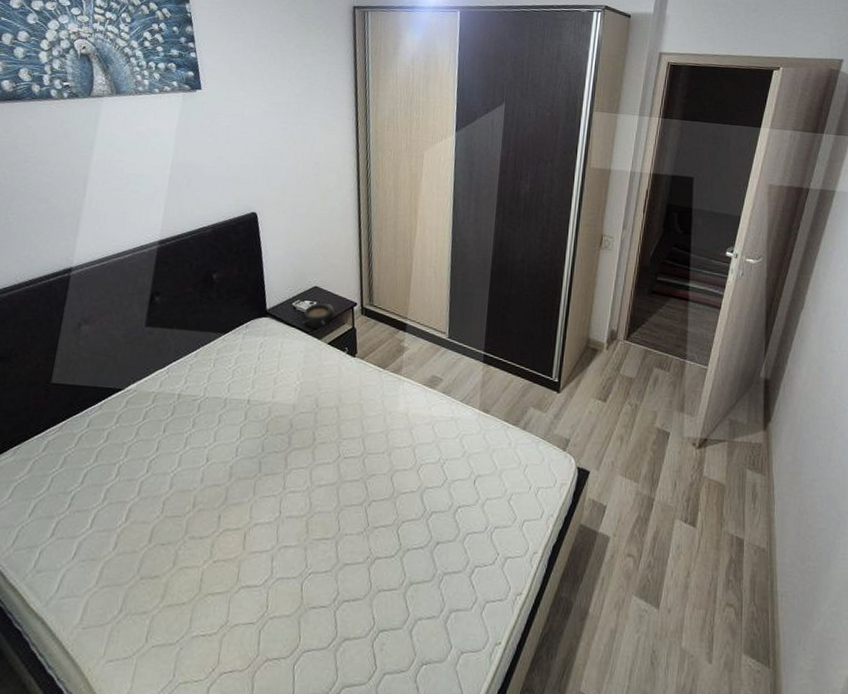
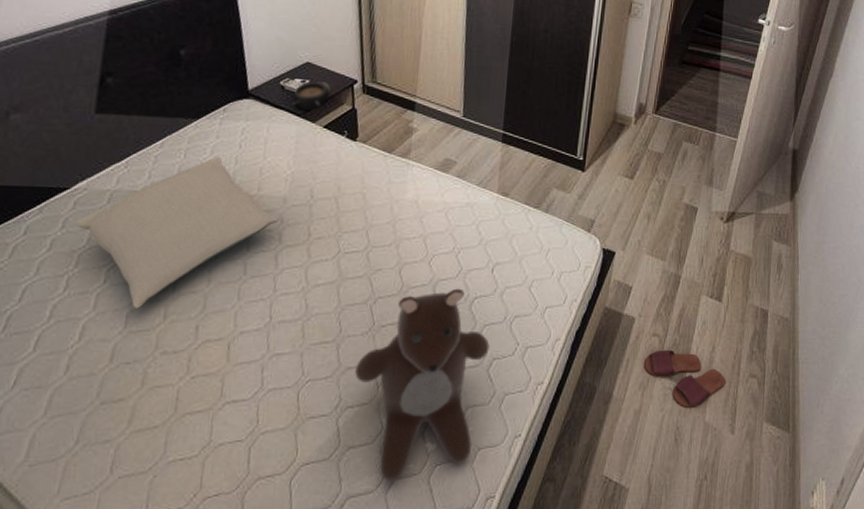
pillow: none [127,367,289,497] -> present [76,157,279,309]
teddy bear: none [351,496,472,677] -> present [355,288,490,483]
slippers: none [619,570,702,632] -> present [644,349,726,407]

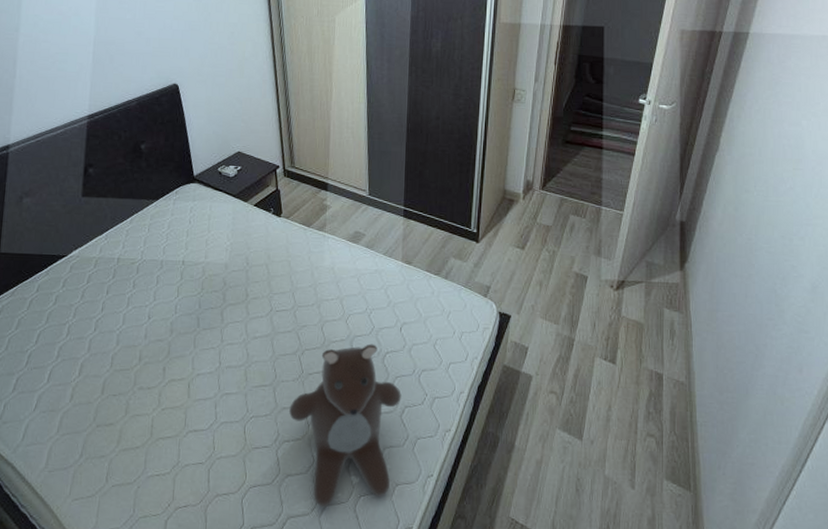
pillow: present [76,157,279,309] -> none [72,231,222,352]
alarm clock: present [292,81,331,111] -> none [228,167,259,193]
slippers: present [644,349,726,407] -> none [543,406,623,461]

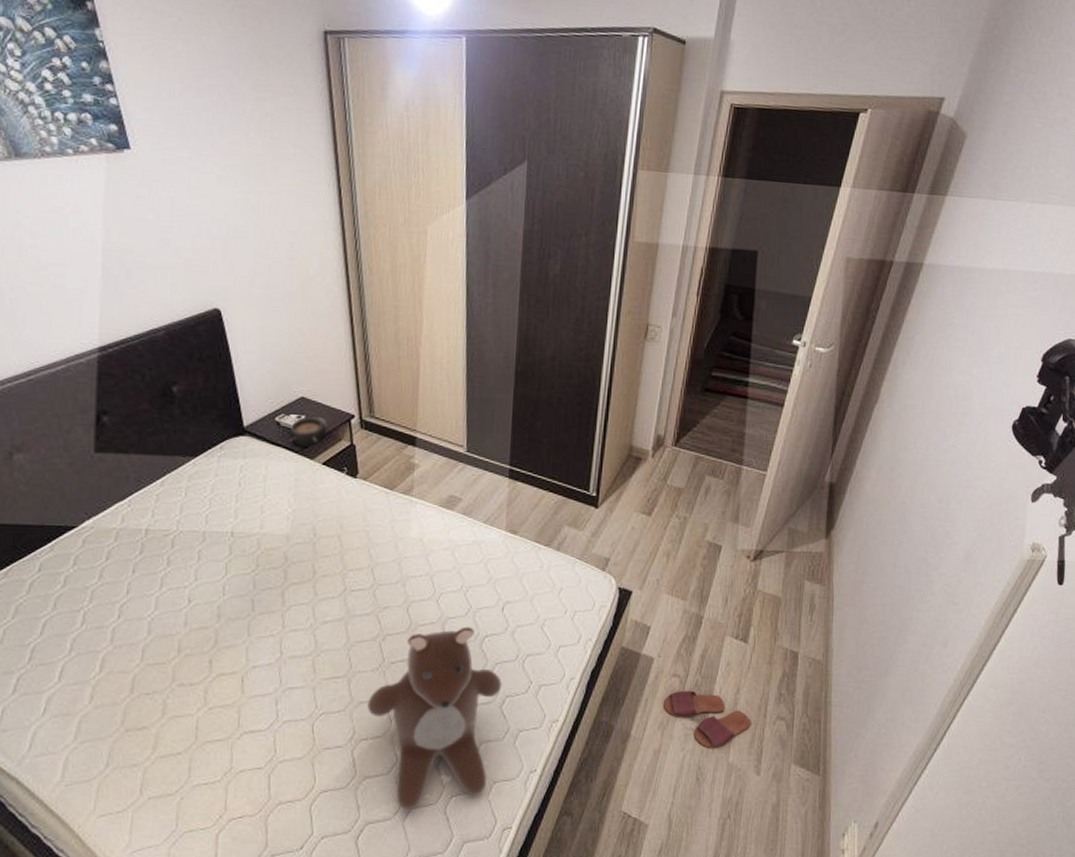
alarm clock: none [228,167,259,193] -> present [289,417,328,448]
slippers: none [543,406,623,461] -> present [664,690,751,748]

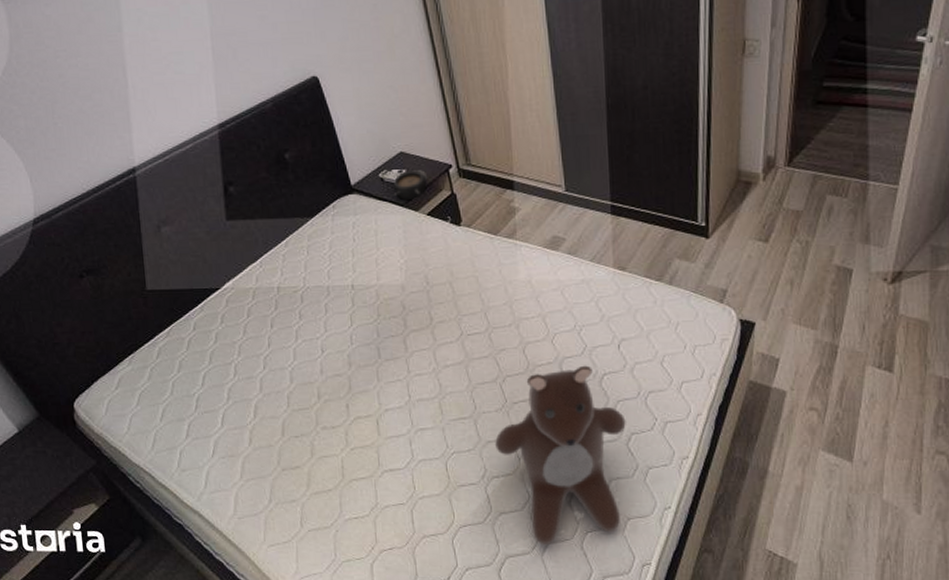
slippers: present [664,690,751,748] -> none [802,424,905,485]

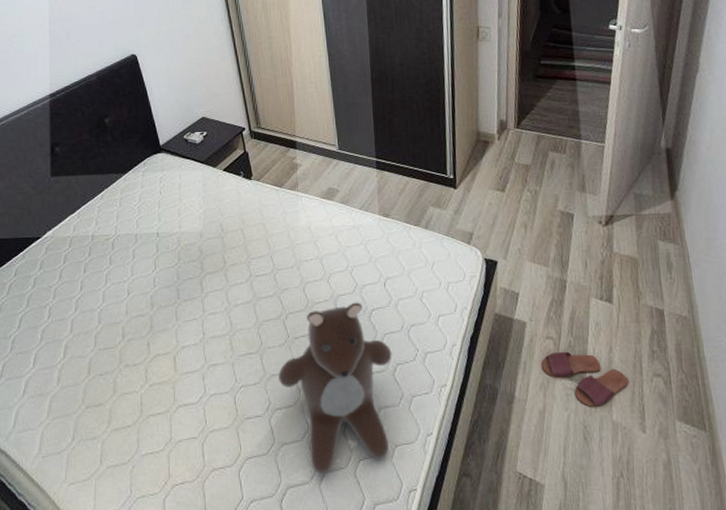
alarm clock: present [393,170,428,201] -> none [195,132,225,159]
slippers: none [802,424,905,485] -> present [542,351,629,407]

